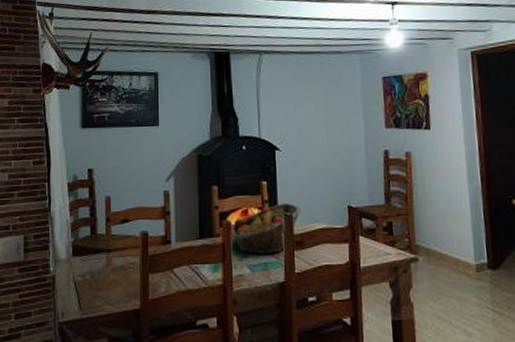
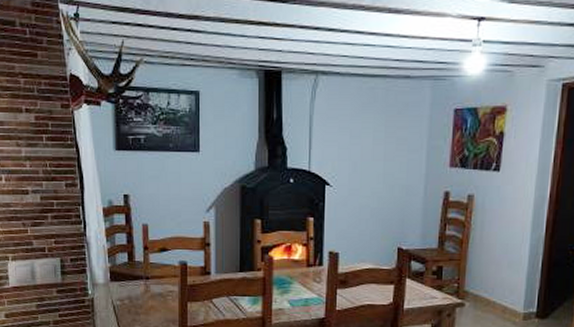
fruit basket: present [231,203,301,255] -> none [272,241,348,292]

